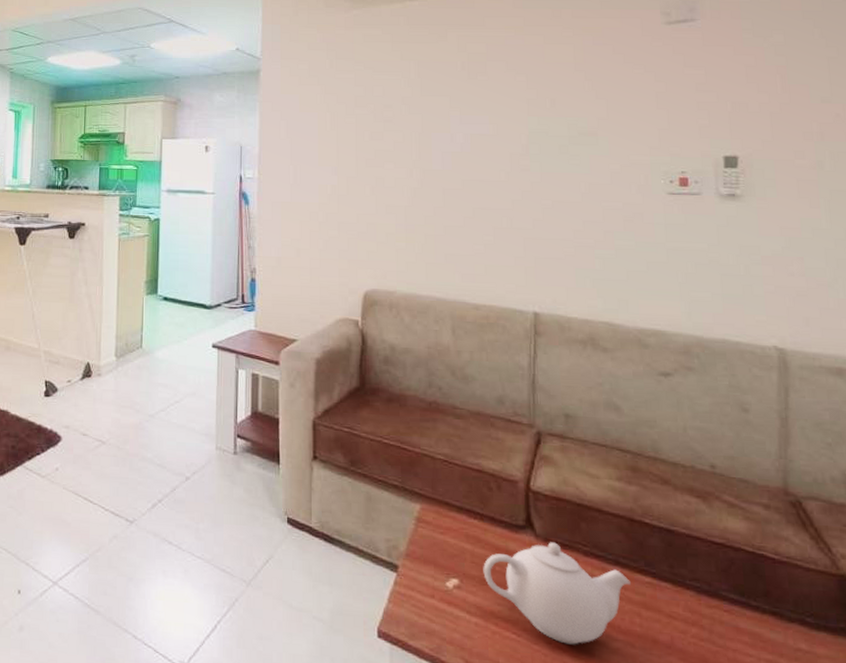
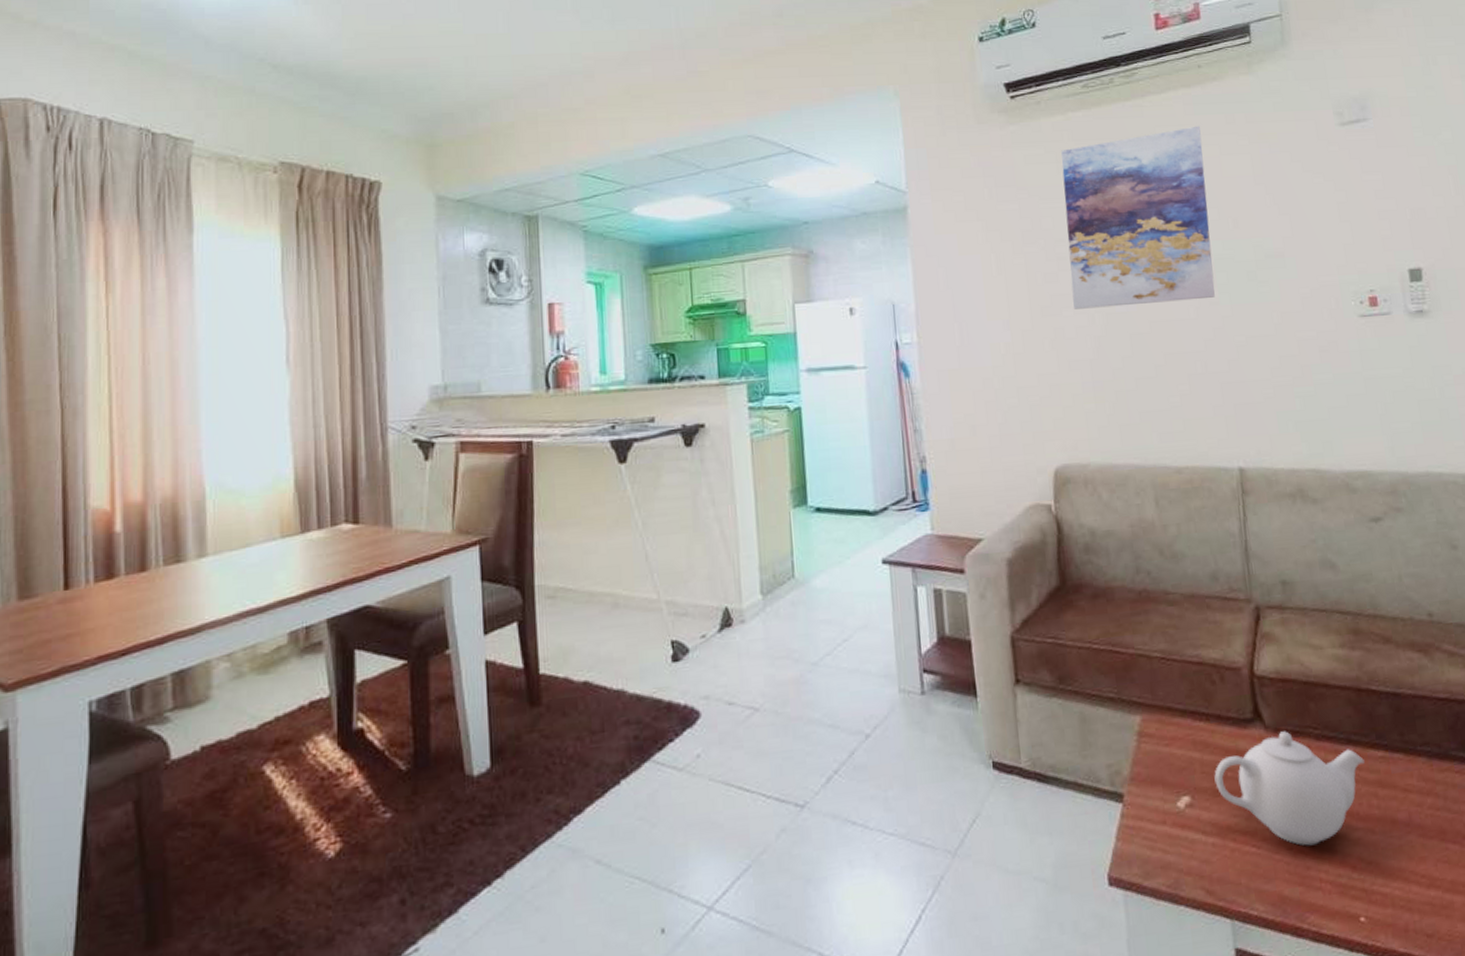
wall art: none [394,18,528,166] -> present [1061,125,1215,309]

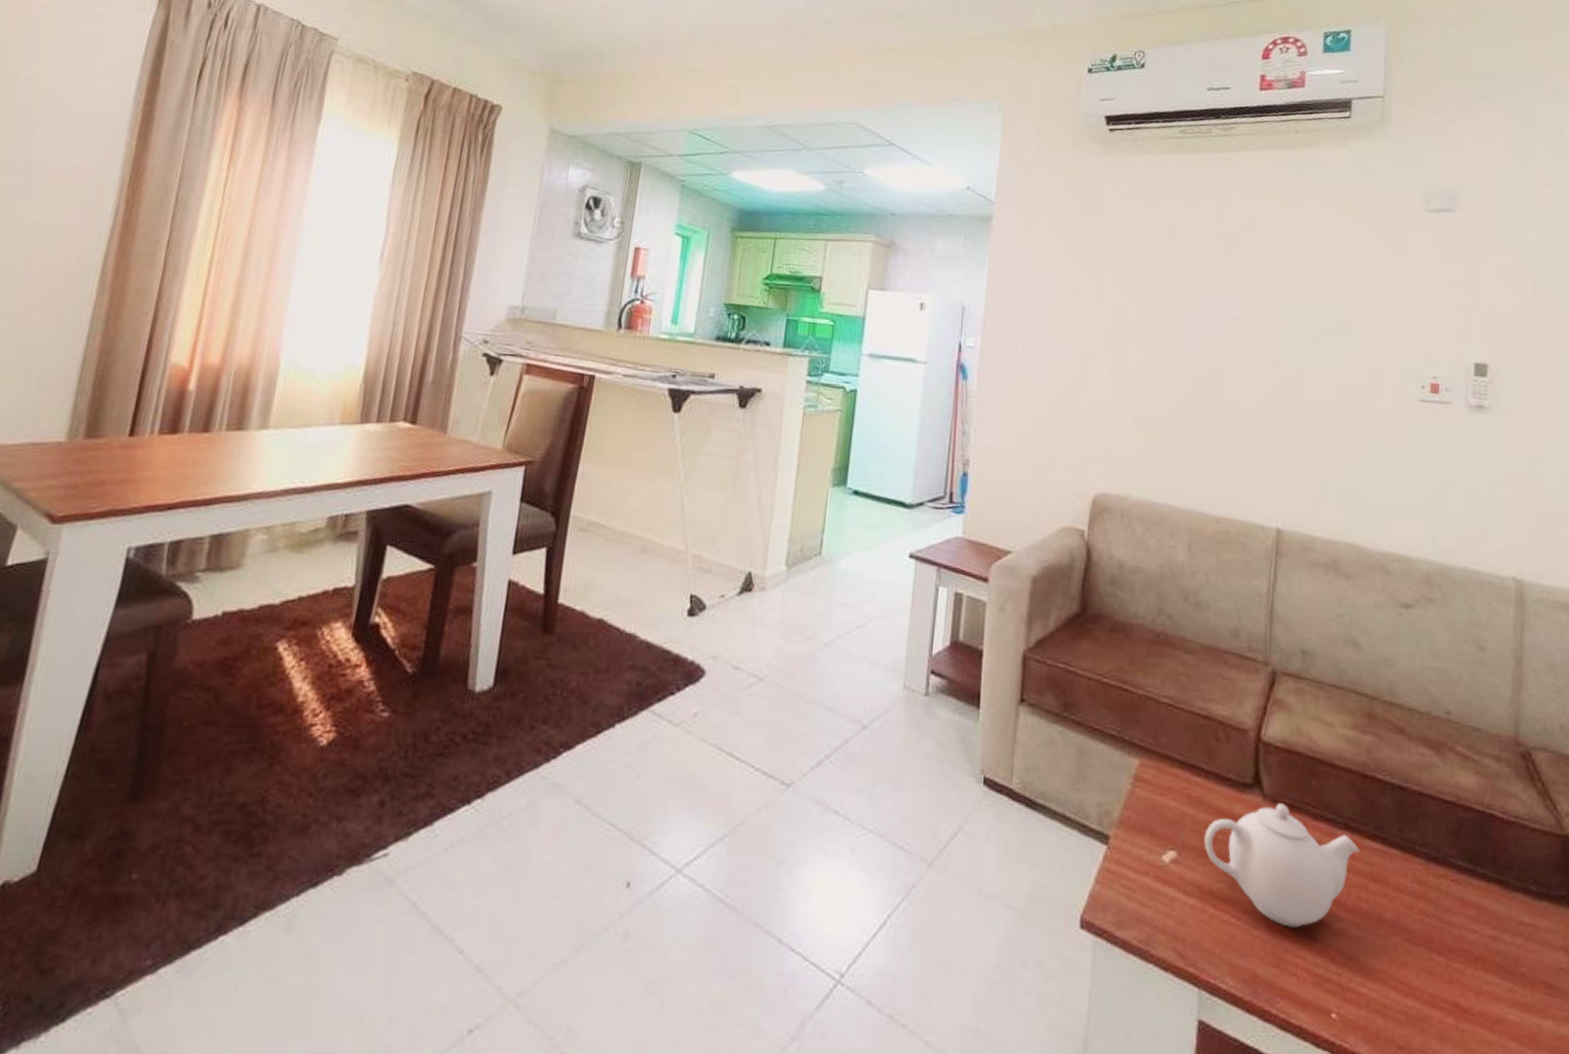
wall art: present [1061,125,1215,309] -> none [1138,187,1288,356]

